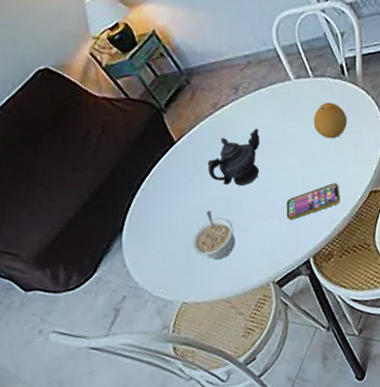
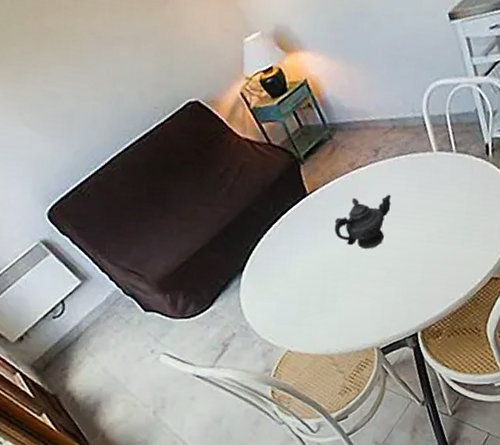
legume: present [191,210,235,260] -> none [305,266,349,317]
smartphone: present [286,183,340,221] -> none [402,262,461,292]
fruit: present [313,103,348,139] -> none [447,180,483,218]

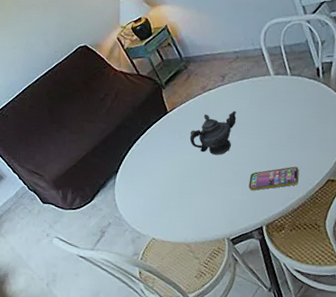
smartphone: none [402,262,461,292] -> present [248,166,300,191]

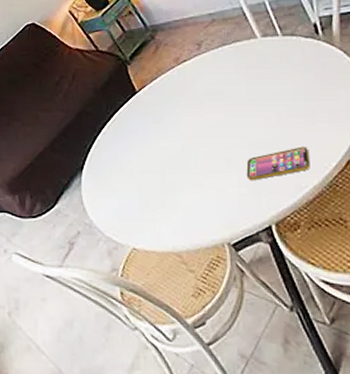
teapot: present [189,110,237,155] -> none [166,83,222,139]

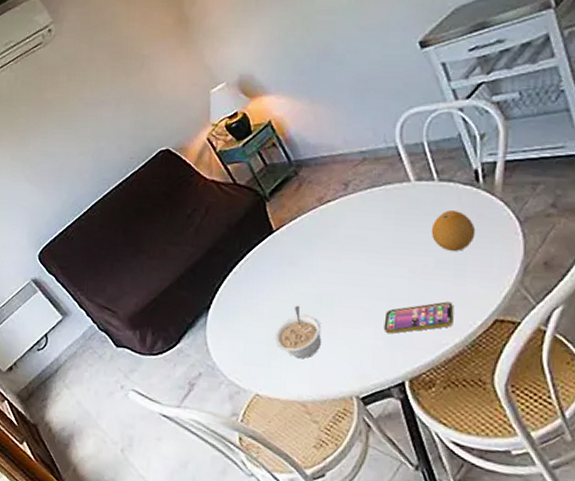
legume: none [146,160,189,211] -> present [274,305,322,359]
fruit: none [280,62,321,100] -> present [431,210,476,252]

